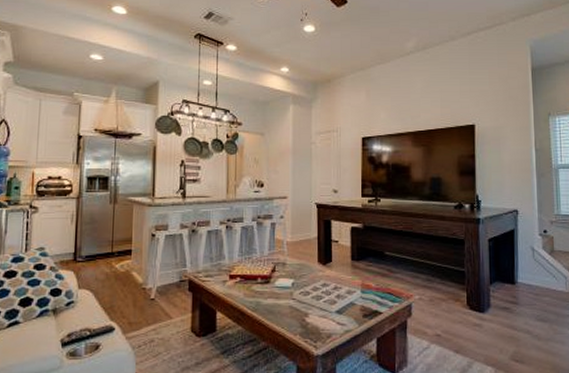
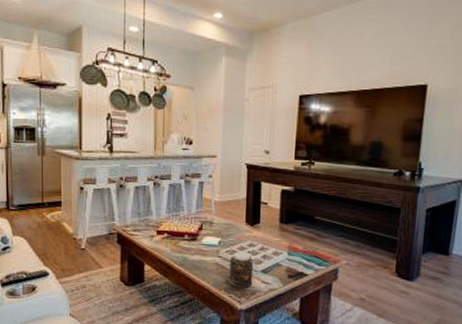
jar: none [303,293,328,331] -> present [228,252,254,288]

